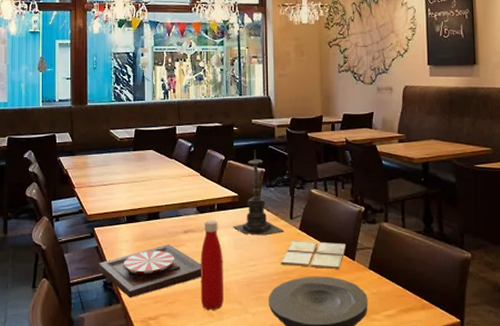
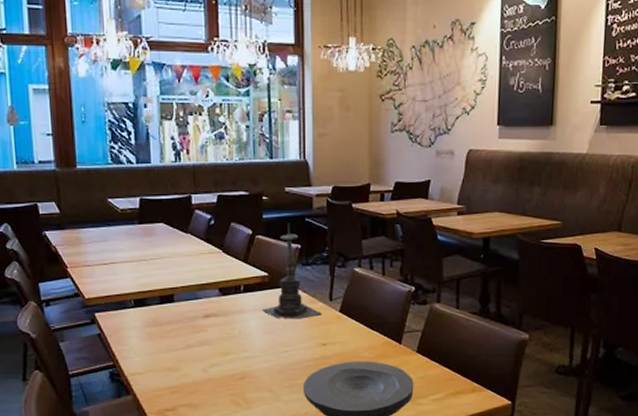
plate: present [98,243,201,297] -> none [102,329,226,388]
bottle: present [200,220,225,311] -> none [224,303,253,400]
drink coaster: present [280,240,346,269] -> none [317,323,392,353]

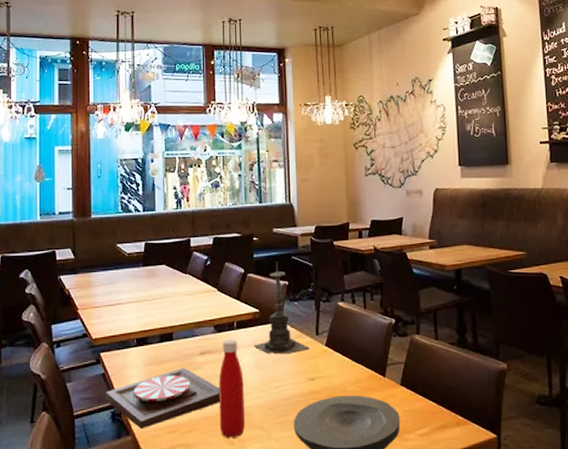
plate: none [102,329,226,388] -> present [105,367,220,428]
bottle: none [224,303,253,400] -> present [218,339,246,438]

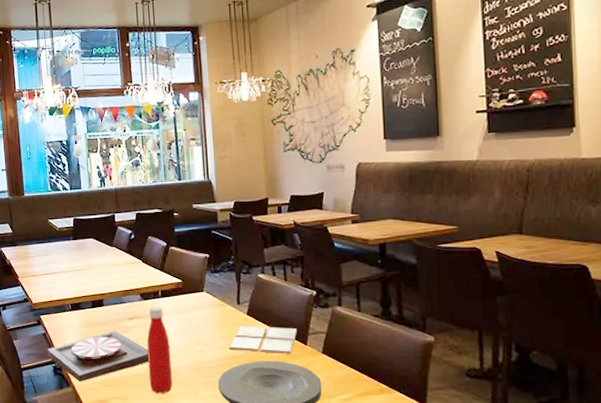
candle holder: present [254,261,310,355] -> none [178,235,231,321]
drink coaster: none [306,357,376,387] -> present [228,325,297,353]

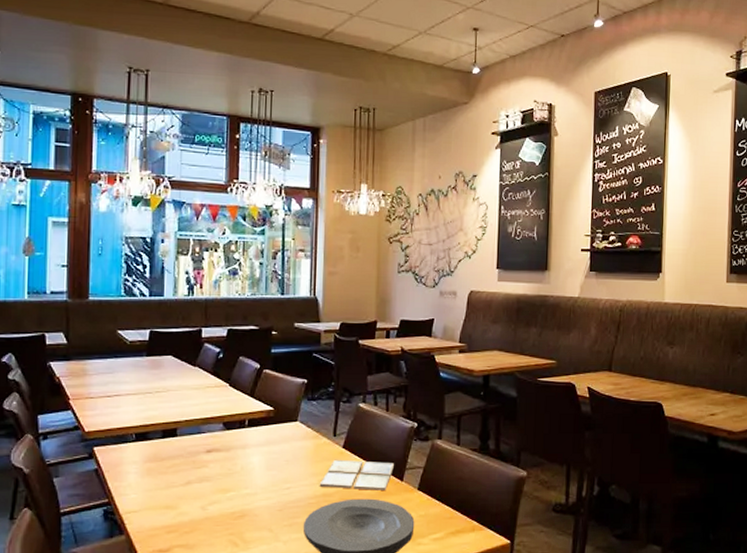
plate: present [46,330,149,381] -> none [97,465,226,527]
bottle: present [146,307,173,394] -> none [223,438,253,540]

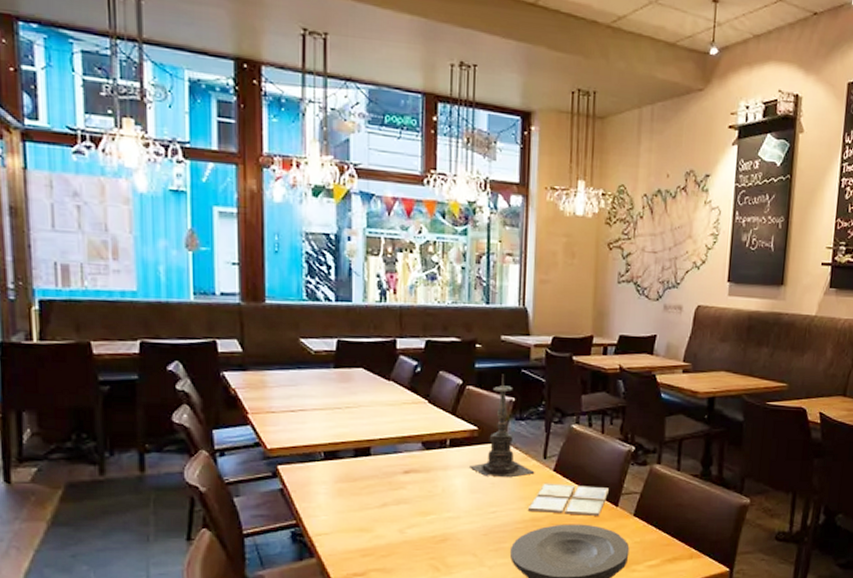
candle holder: none [266,358,326,455] -> present [470,374,535,478]

